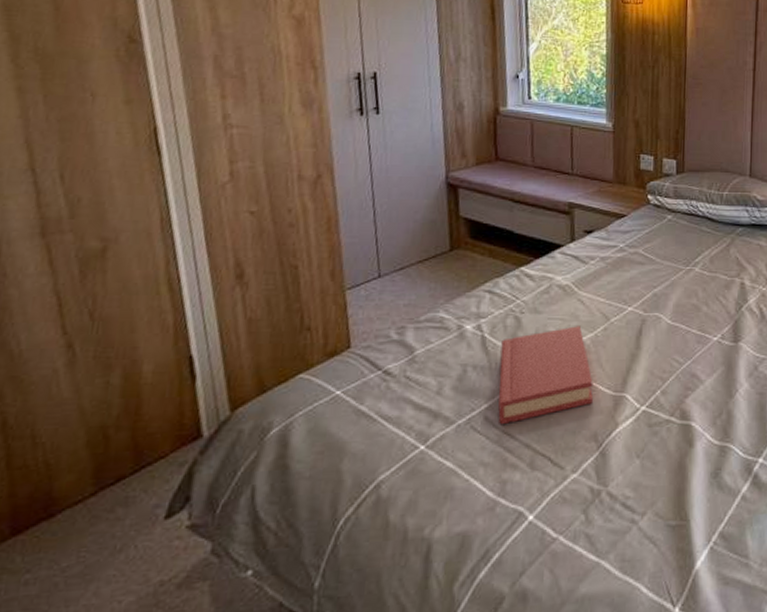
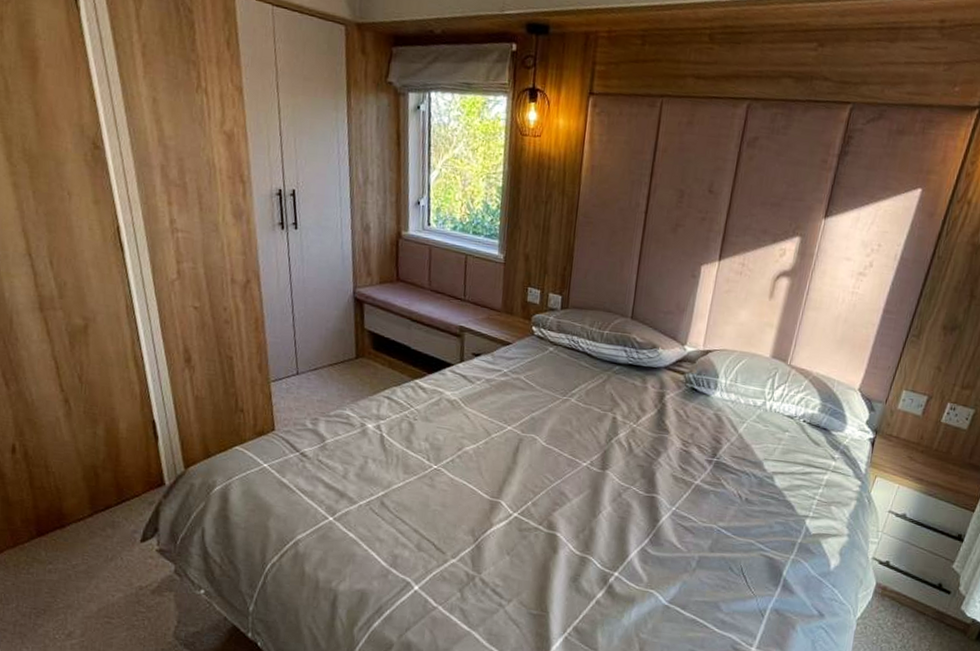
hardback book: present [498,326,594,425] -> none [392,436,474,511]

